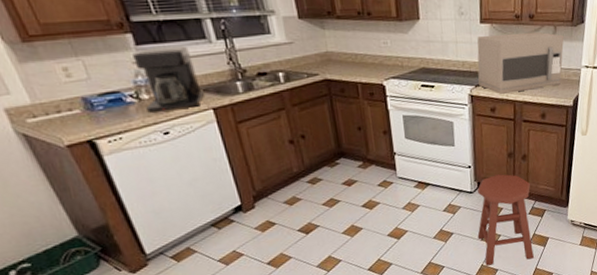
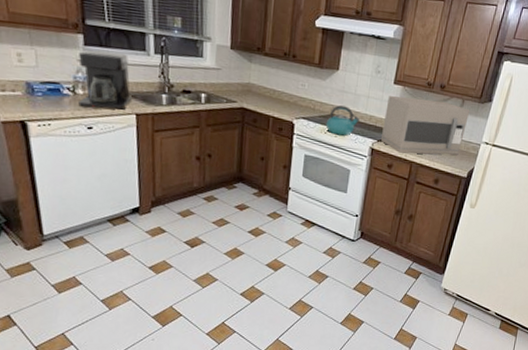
kettle: none [417,55,452,89] -> present [325,104,360,136]
stool: present [477,174,534,266] -> none [350,228,411,319]

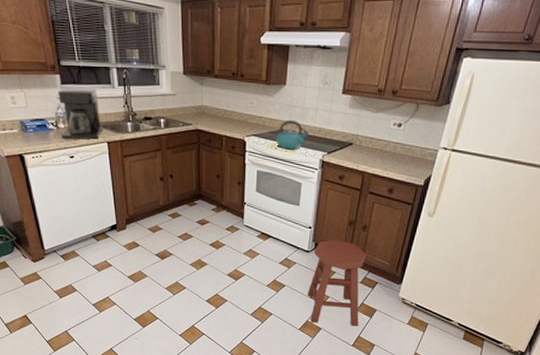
stool: none [350,228,411,319] -> present [307,239,366,326]
microwave: present [380,95,470,155] -> none [330,105,426,165]

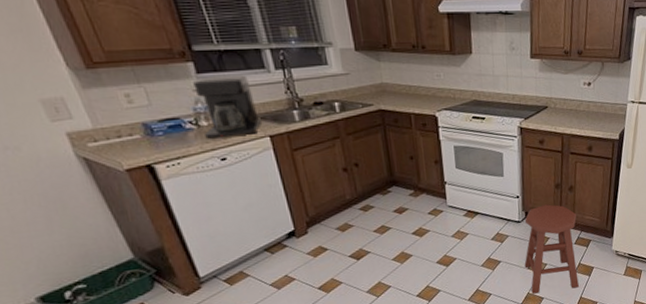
kettle: present [275,119,309,150] -> none [469,88,503,120]

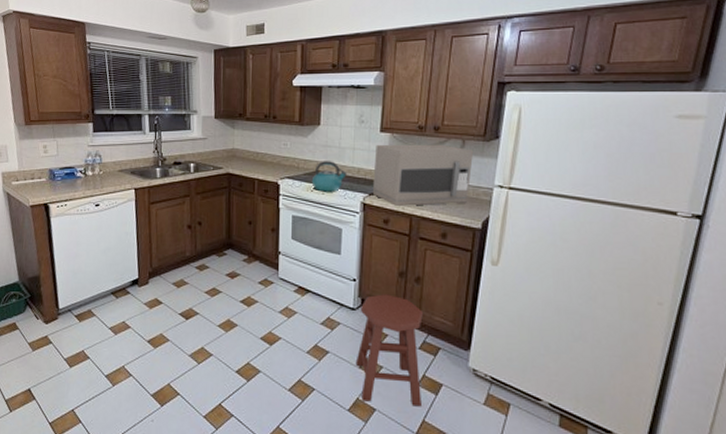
coffee maker: present [193,75,263,140] -> none [88,135,132,188]
kettle: none [469,88,503,120] -> present [311,160,347,192]
microwave: none [527,67,611,128] -> present [372,144,474,207]

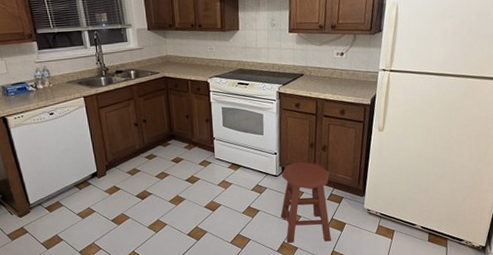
kettle: present [311,160,347,192] -> none [235,59,264,86]
microwave: present [372,144,474,207] -> none [285,39,363,93]

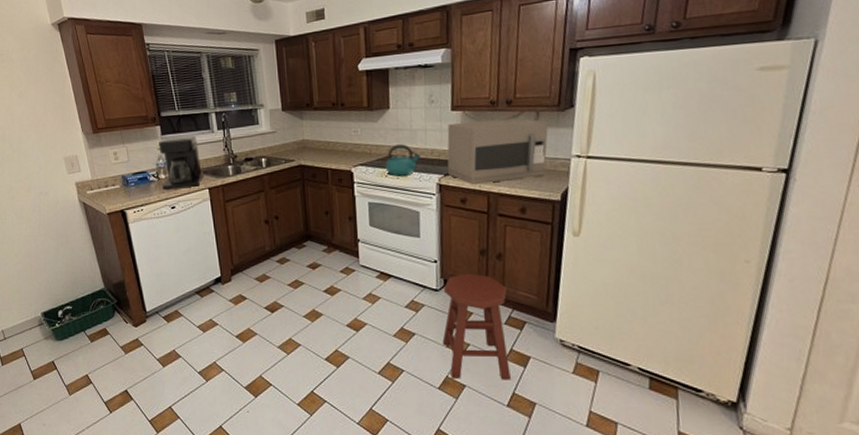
coffee maker: none [36,50,79,99] -> present [159,135,204,191]
kettle: none [235,59,264,86] -> present [385,143,420,176]
microwave: none [285,39,363,93] -> present [447,118,549,186]

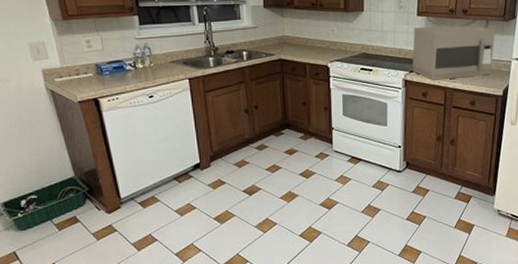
coffee maker: present [159,135,204,191] -> none [136,27,184,80]
kettle: present [385,143,420,176] -> none [358,42,389,72]
stool: present [442,273,511,380] -> none [403,156,458,246]

